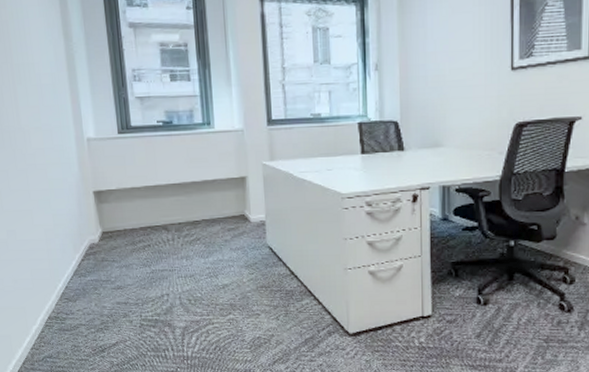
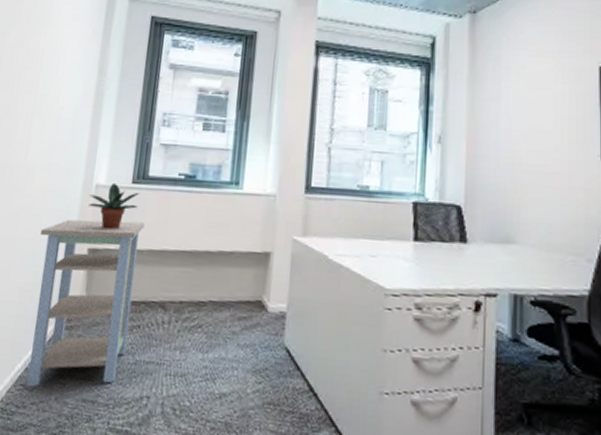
shelving unit: none [49,165,143,299] -> present [27,219,145,387]
potted plant: none [84,135,128,174] -> present [88,182,139,230]

